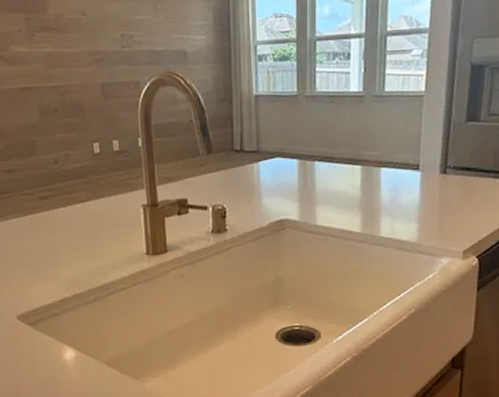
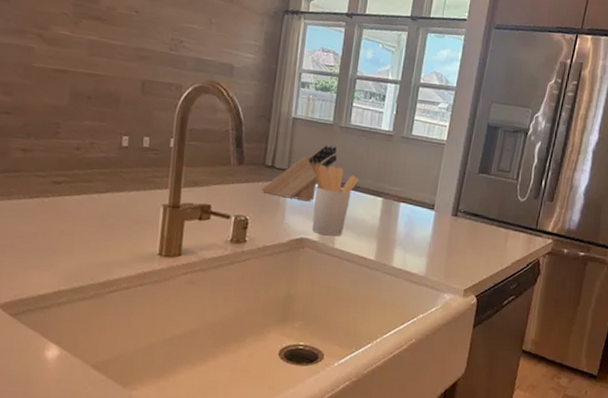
knife block: none [234,118,306,181] -> present [261,145,337,202]
utensil holder: none [285,140,333,214] -> present [312,165,359,236]

